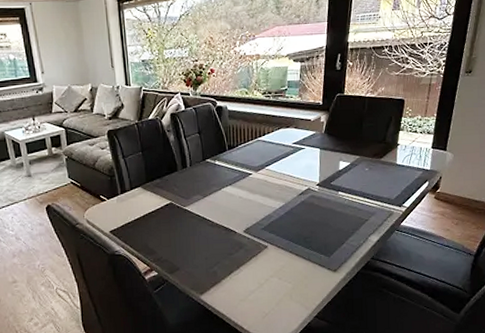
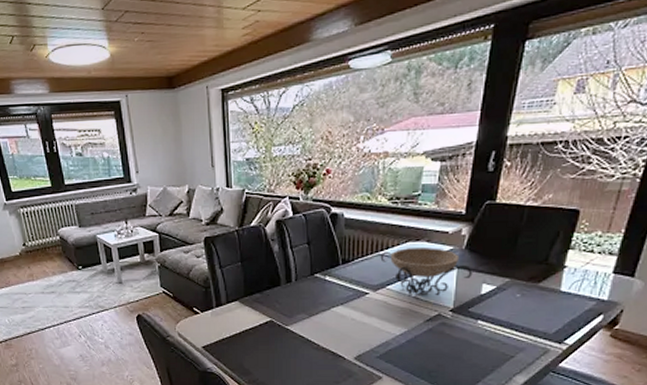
decorative bowl: none [259,133,332,175] -> present [380,248,473,296]

